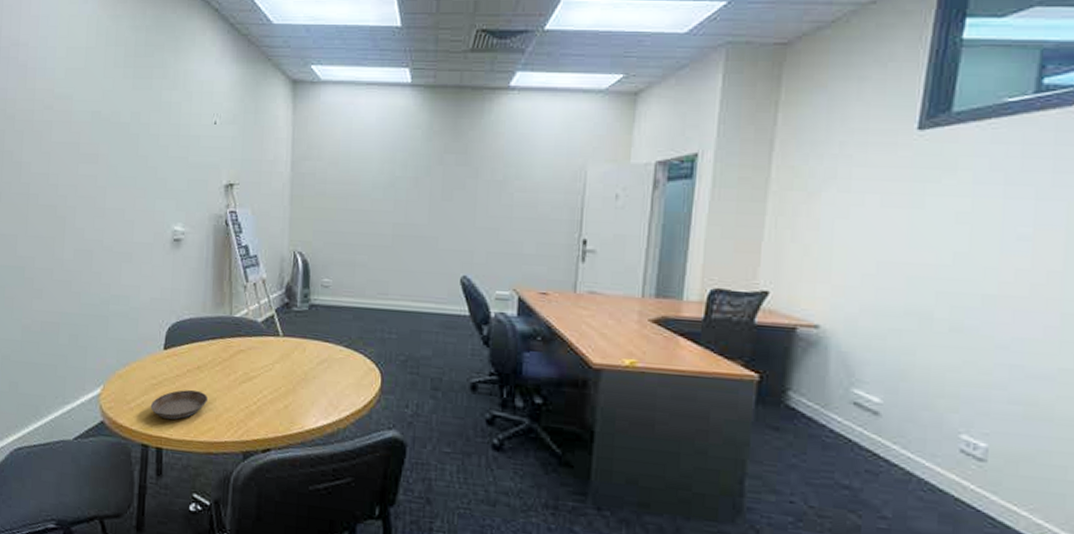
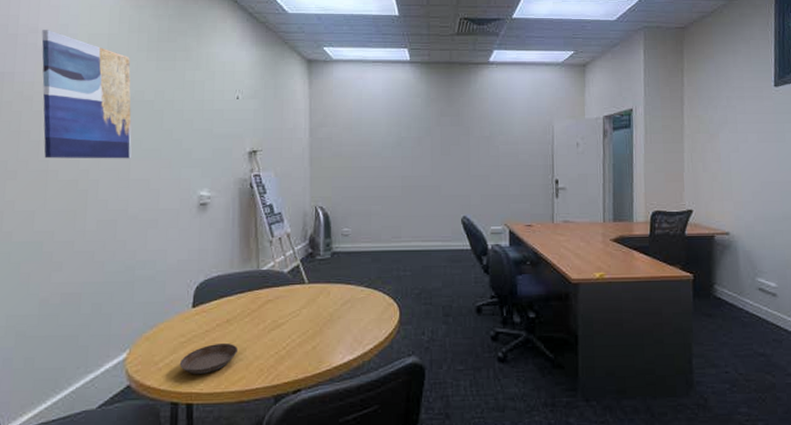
wall art: none [22,42,108,186] -> present [41,30,132,159]

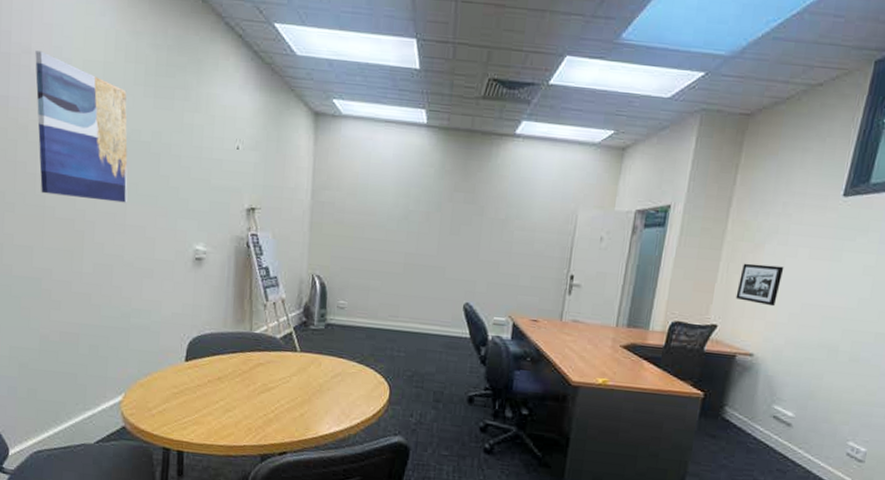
saucer: present [179,342,239,374] -> none [171,398,229,426]
picture frame: none [703,151,740,188] -> present [735,263,785,307]

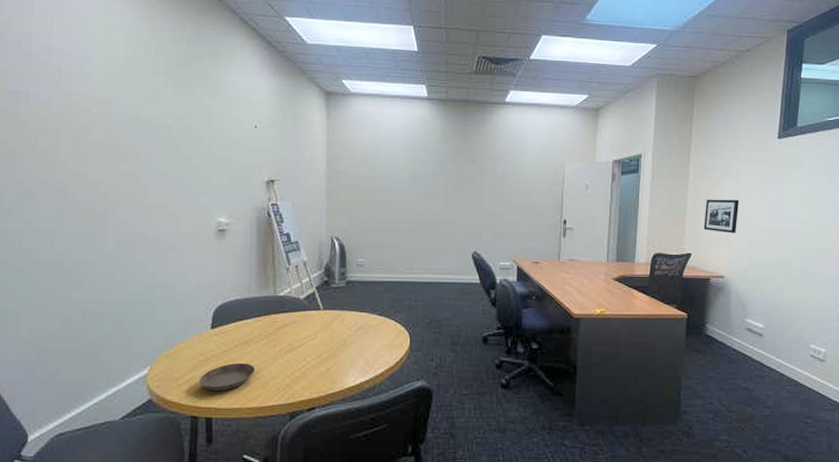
wall art: present [35,51,128,203] -> none [56,49,150,183]
saucer: none [171,398,229,426] -> present [199,362,256,391]

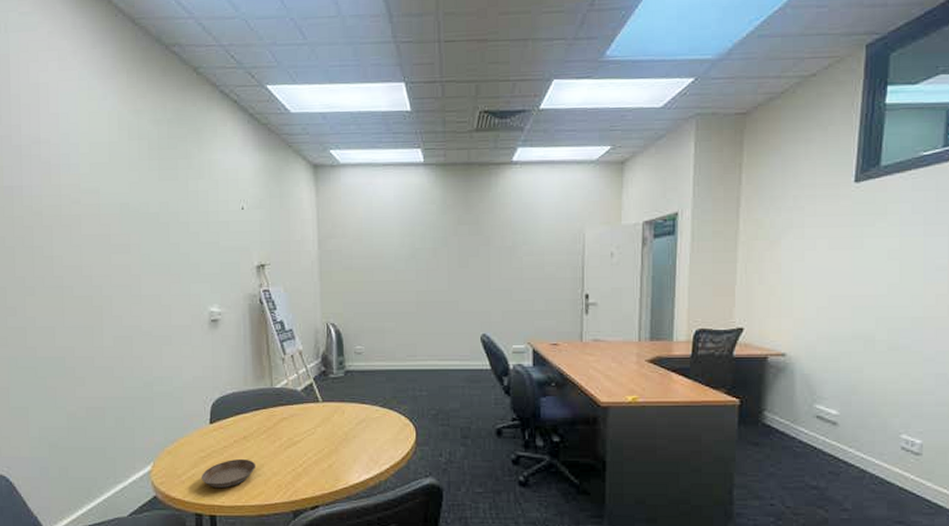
picture frame: present [703,199,740,234] -> none [758,261,805,303]

